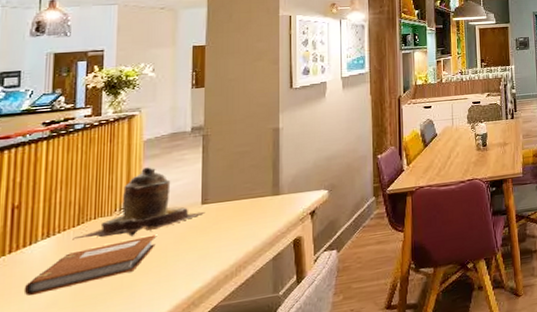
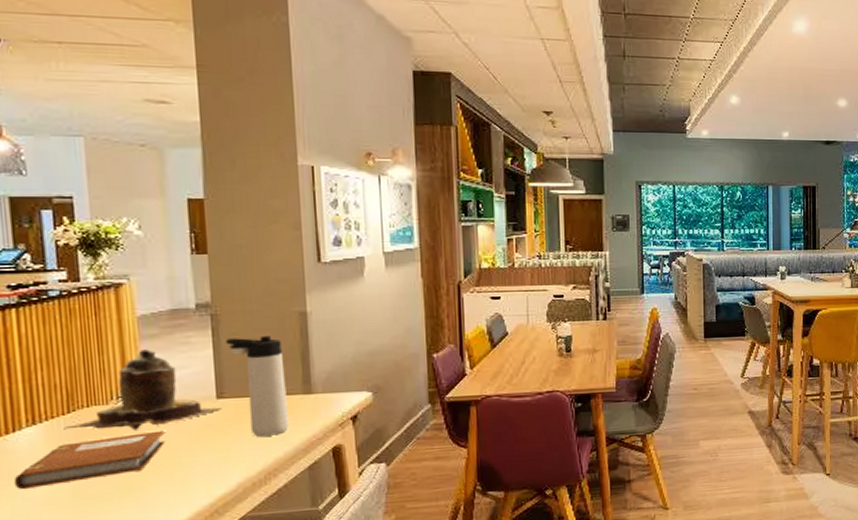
thermos bottle: none [212,149,260,235] -> present [225,335,290,437]

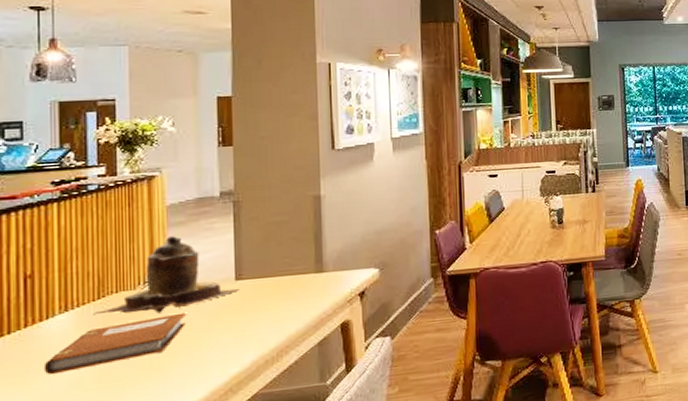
thermos bottle: present [225,335,290,437] -> none [245,219,302,315]

